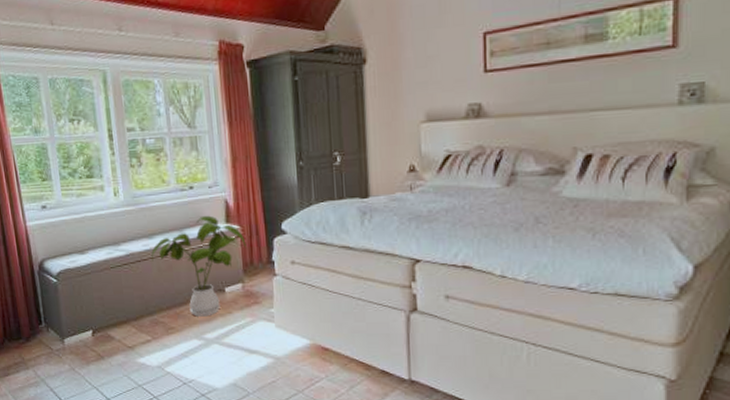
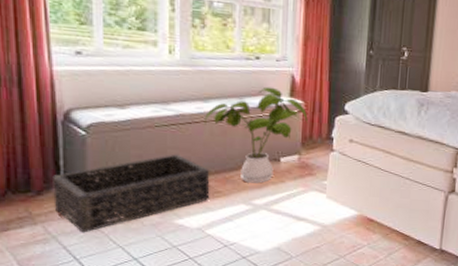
basket: none [36,293,165,375] -> present [53,154,210,233]

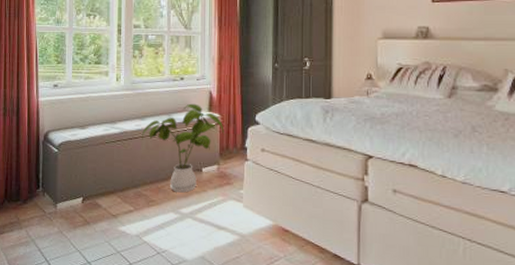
basket: present [53,154,210,233] -> none [34,166,146,237]

